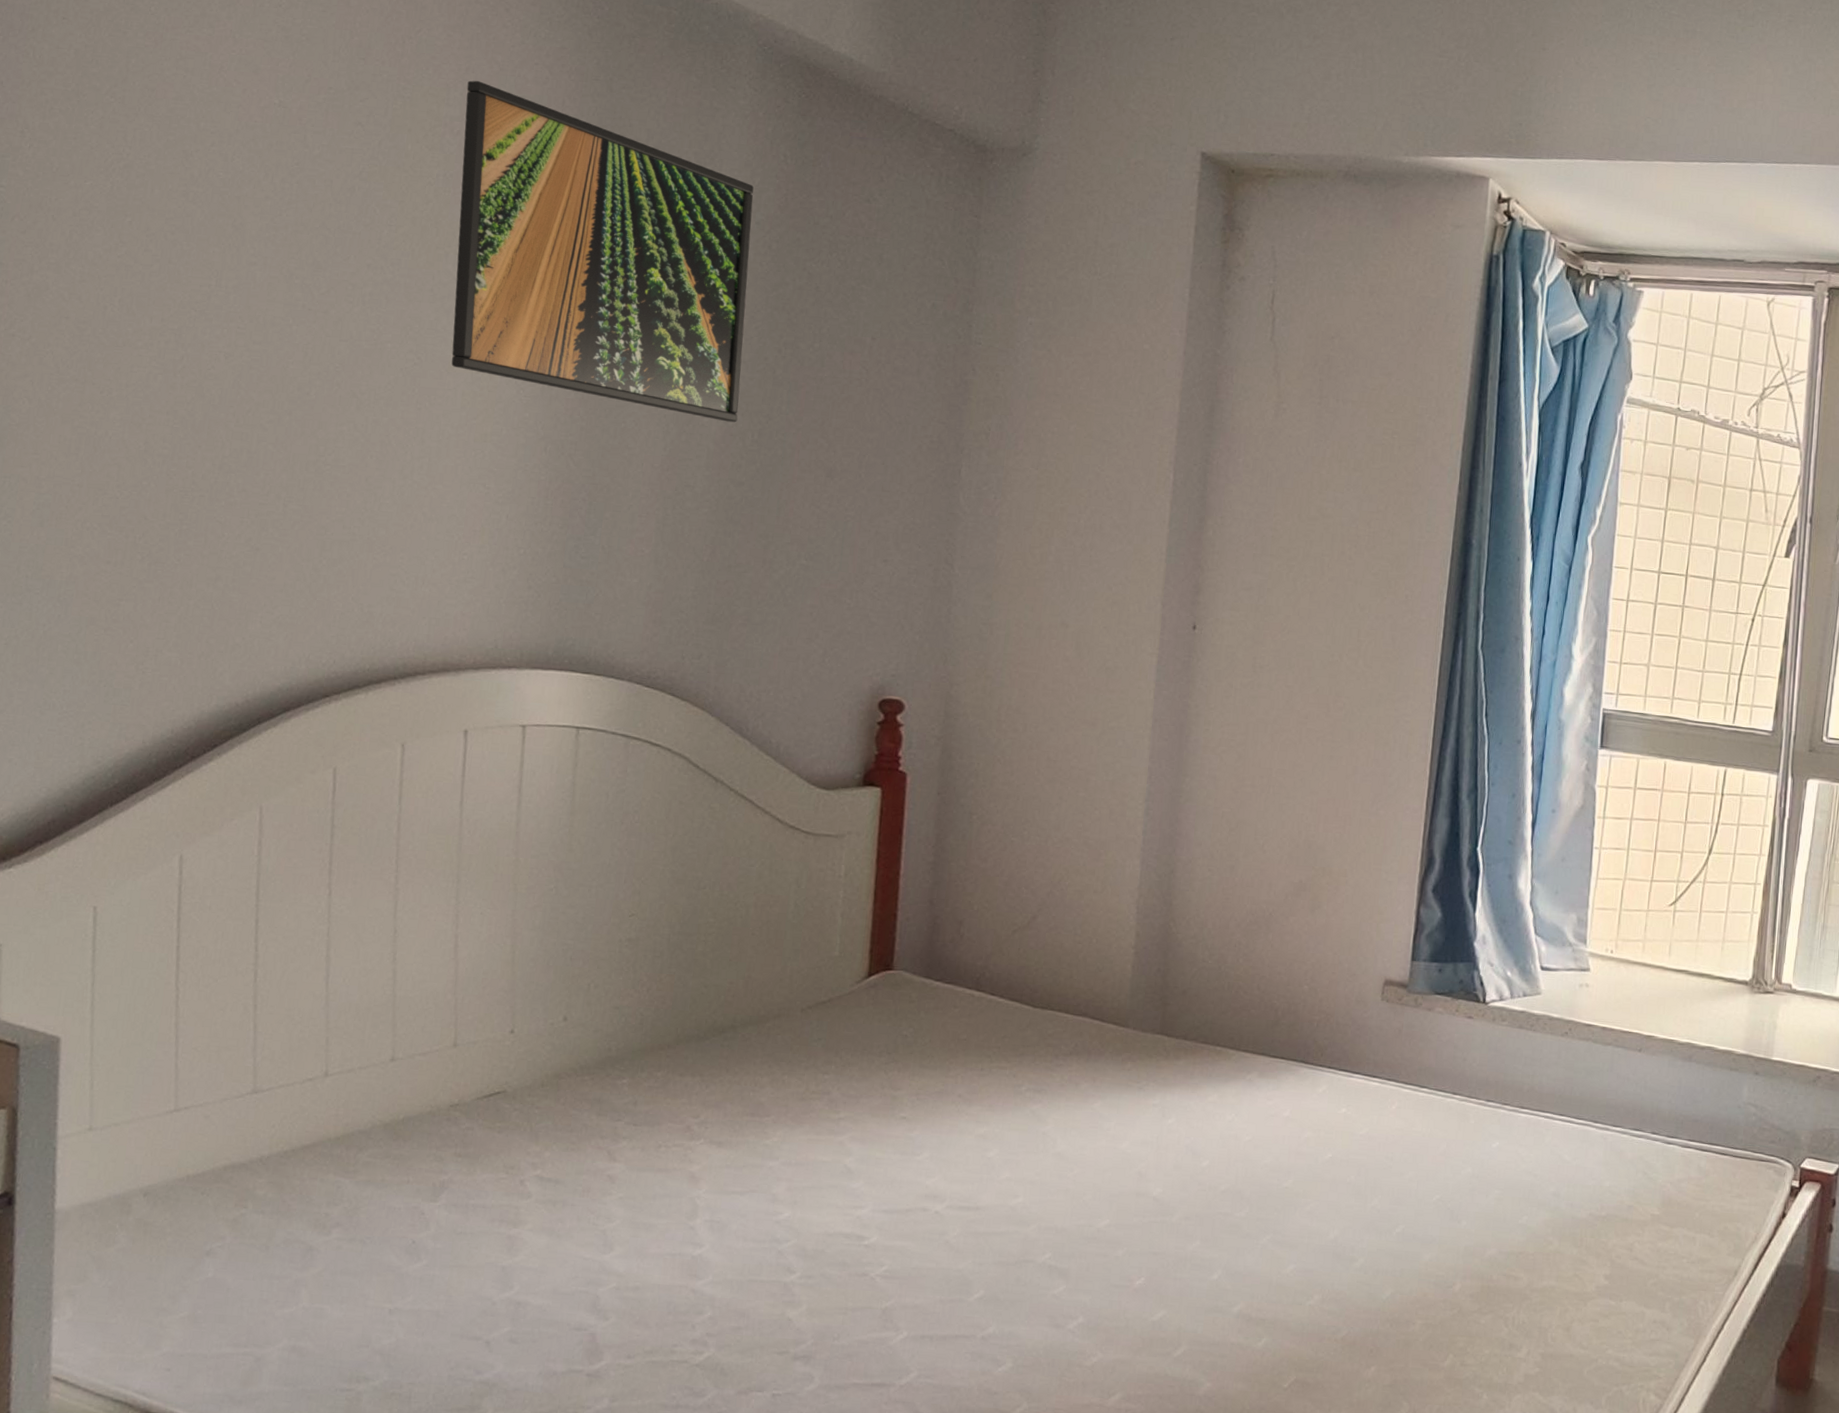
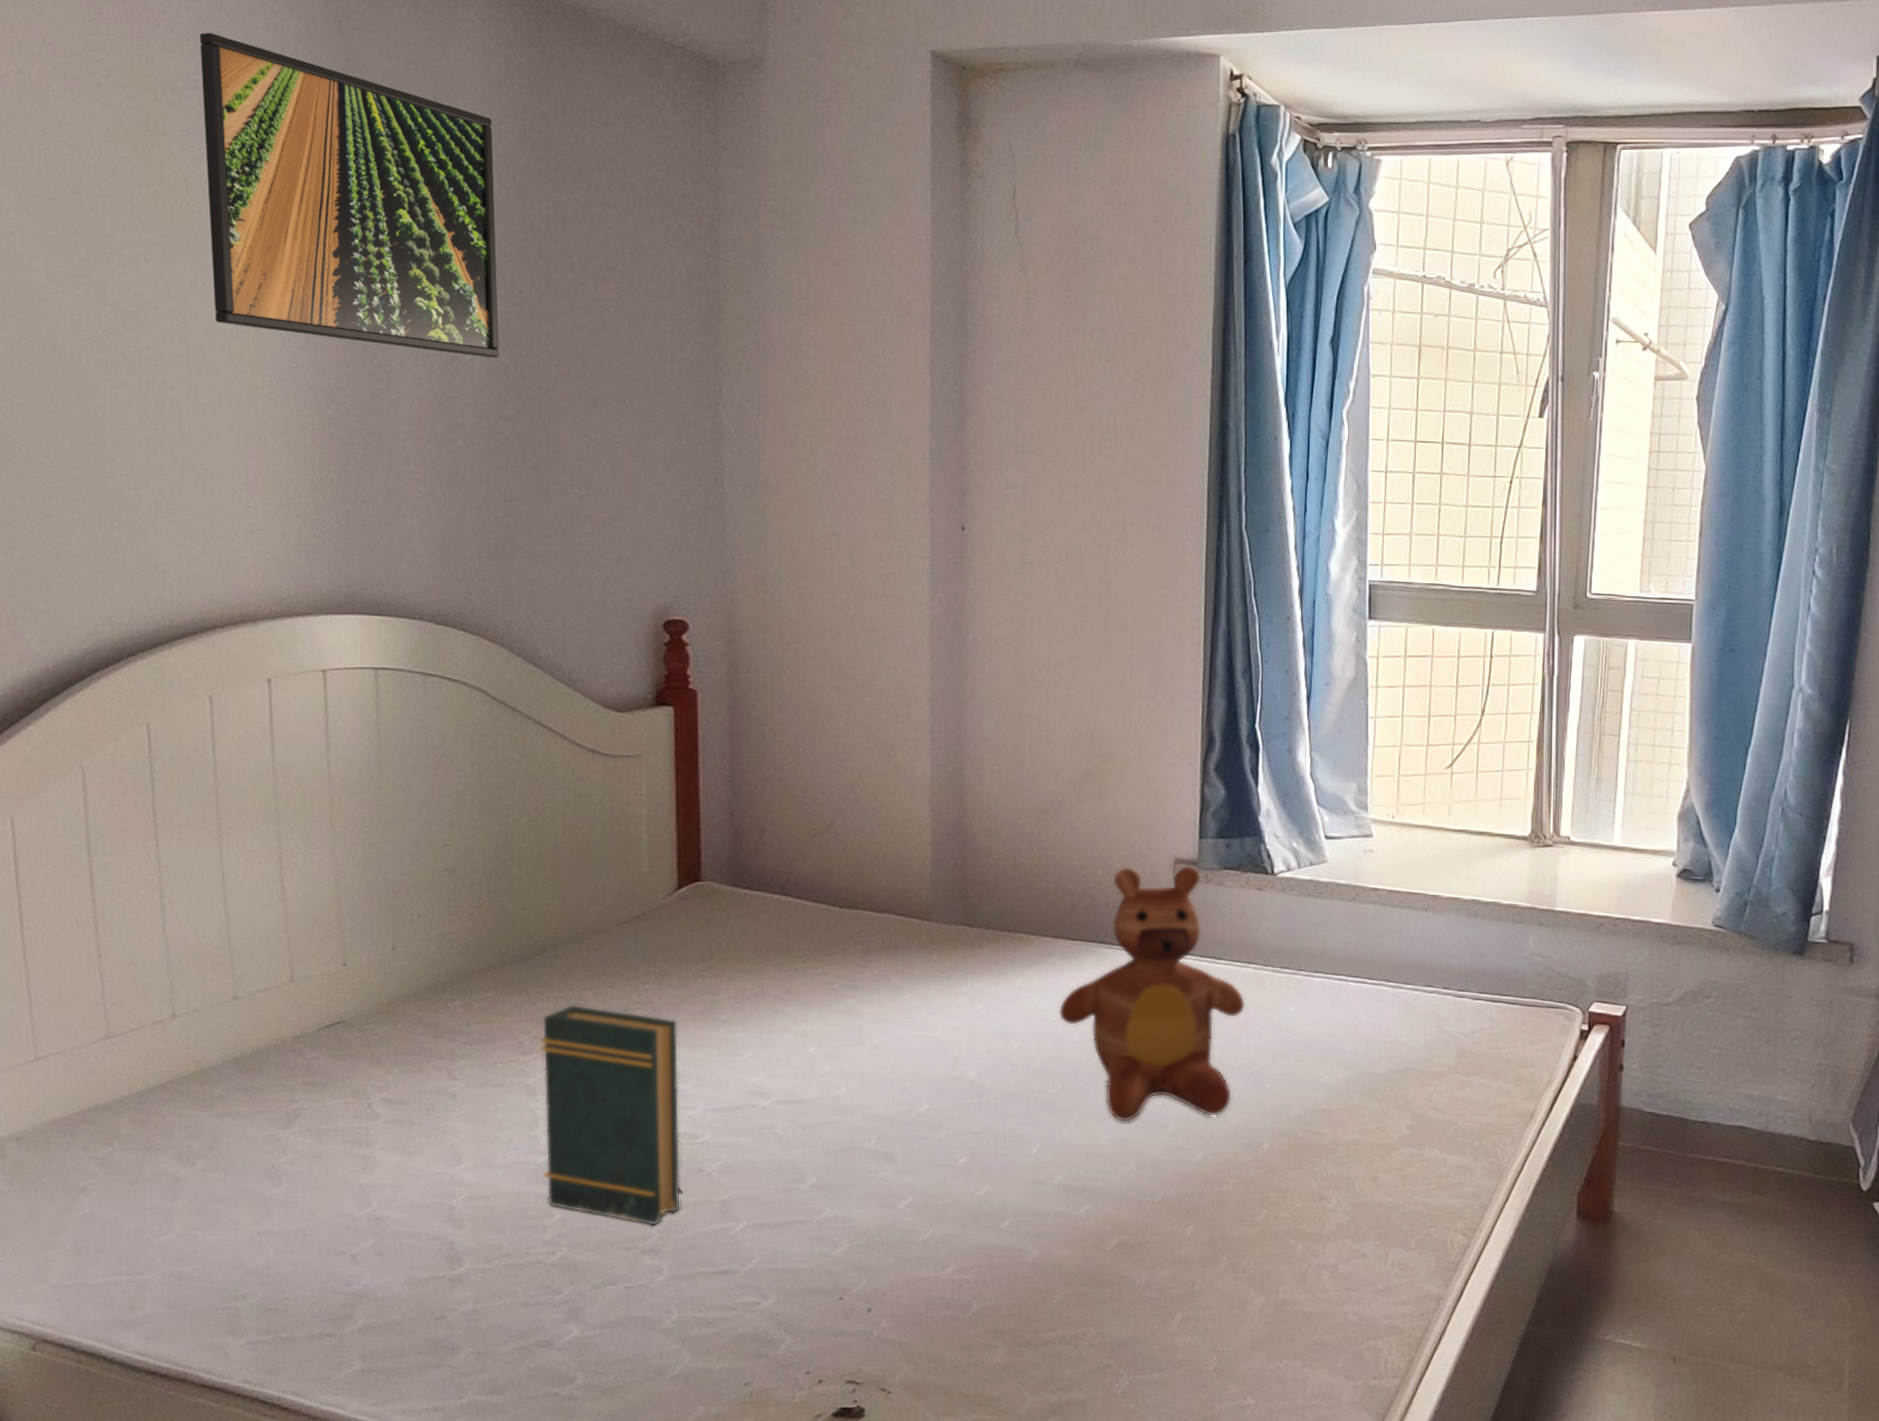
book: none [698,1090,855,1330] -> present [539,1005,681,1226]
teddy bear: none [1252,984,1447,1253] -> present [1058,866,1246,1123]

